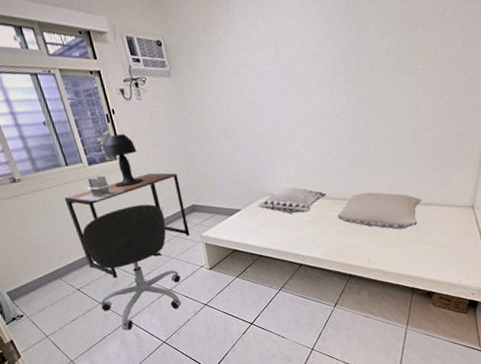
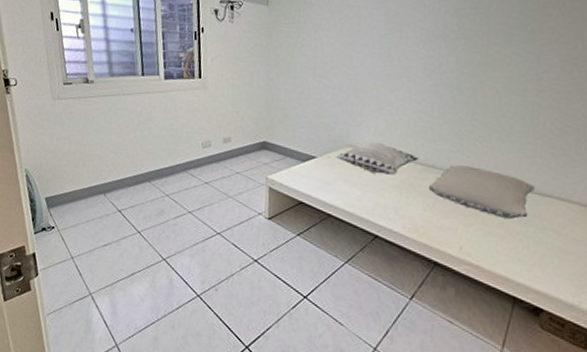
desk: present [64,172,190,278] -> none [131,98,255,206]
letter holder: present [77,175,125,201] -> none [144,92,196,118]
office chair: present [82,204,181,331] -> none [138,129,234,272]
table lamp: present [103,134,143,188] -> none [184,53,218,109]

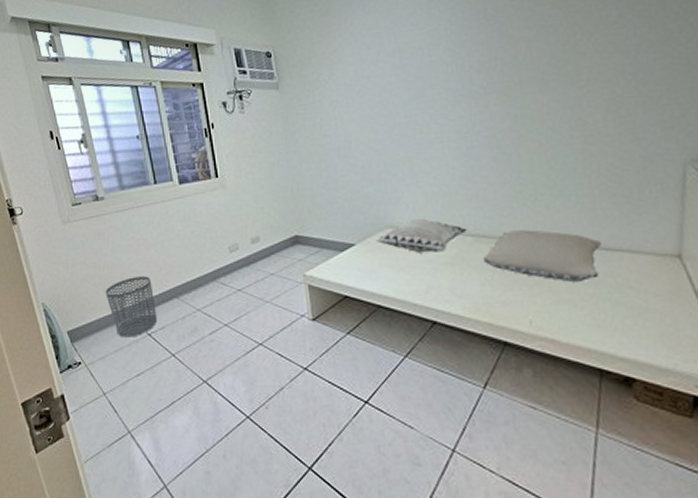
waste bin: none [84,157,129,211] -> present [105,276,157,338]

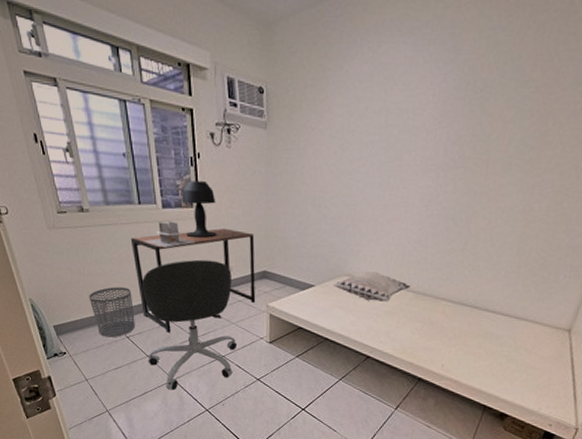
desk: none [148,195,290,322] -> present [130,228,256,332]
office chair: none [161,232,276,396] -> present [141,259,238,391]
letter holder: none [162,196,217,226] -> present [144,221,196,248]
table lamp: none [198,150,239,211] -> present [182,180,217,239]
pillow: present [484,229,601,282] -> none [418,292,514,340]

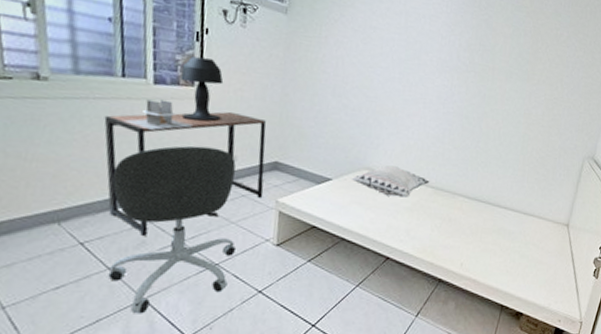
waste bin: present [89,287,135,338] -> none [27,176,97,245]

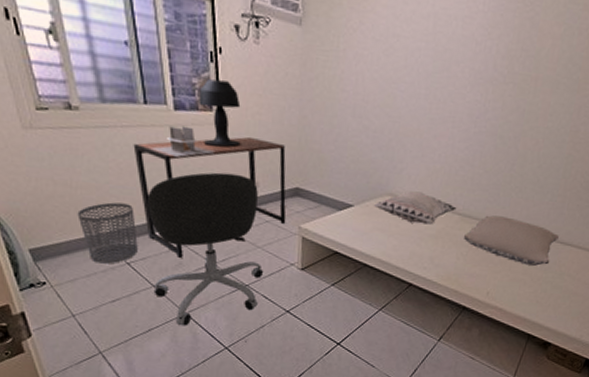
waste bin: none [27,176,97,245] -> present [77,202,138,264]
pillow: none [437,188,522,236] -> present [464,215,559,266]

